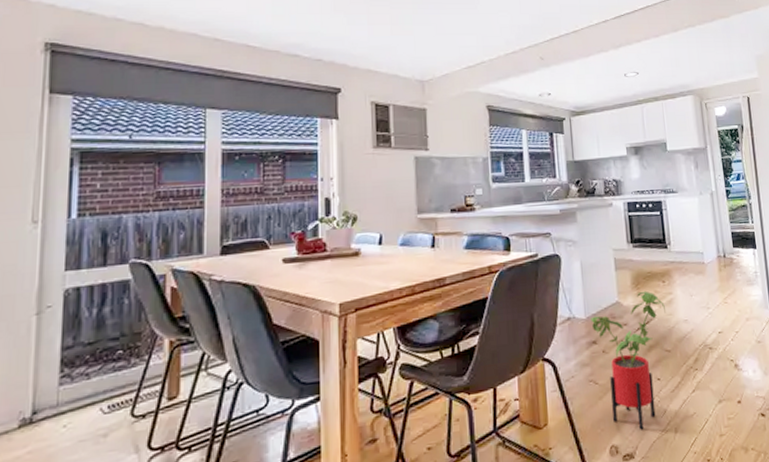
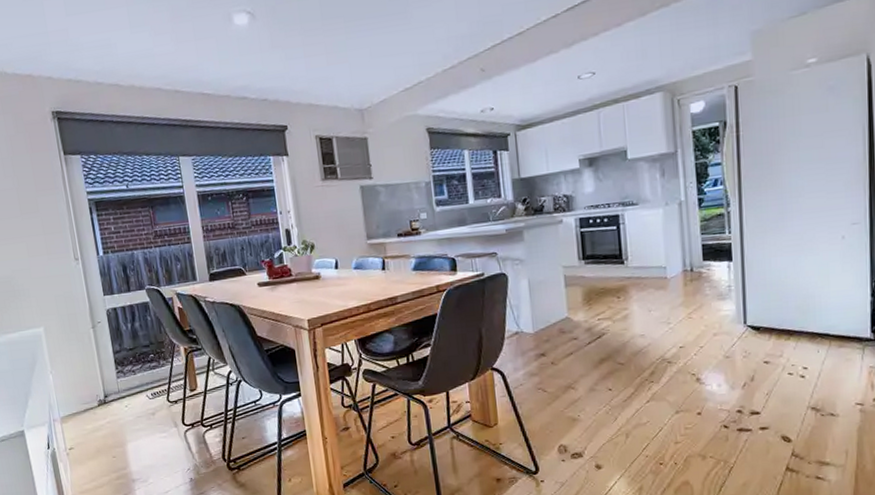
house plant: present [590,290,666,430] -> none [539,306,620,434]

